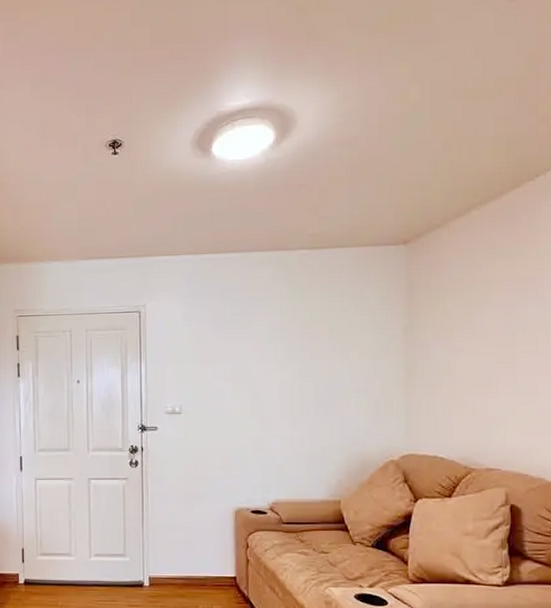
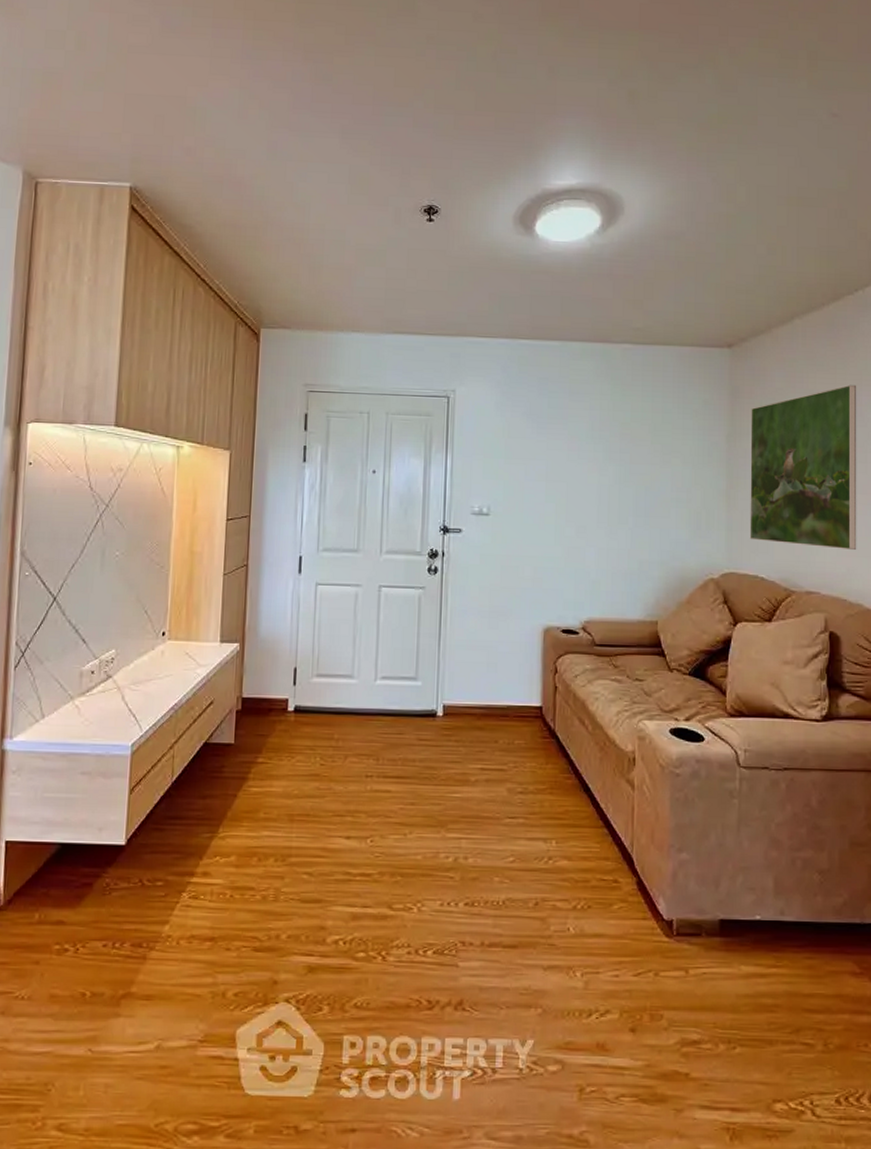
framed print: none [428,269,539,429] -> present [749,384,857,551]

